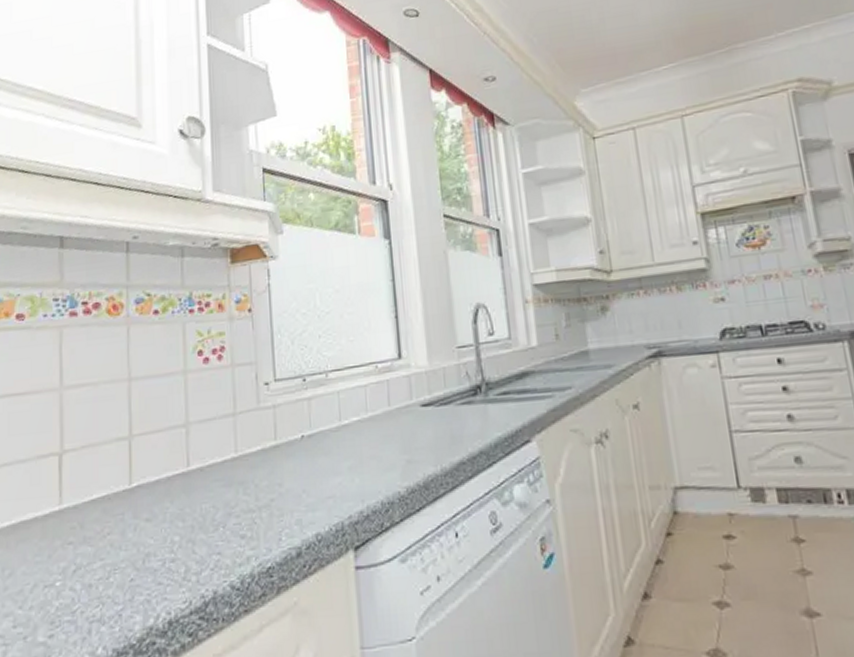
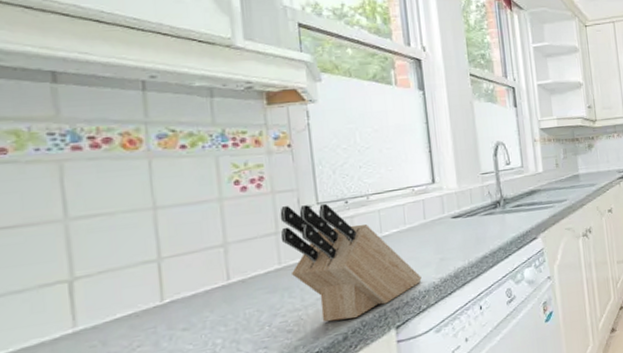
knife block: none [238,380,385,531] -> present [280,203,422,323]

